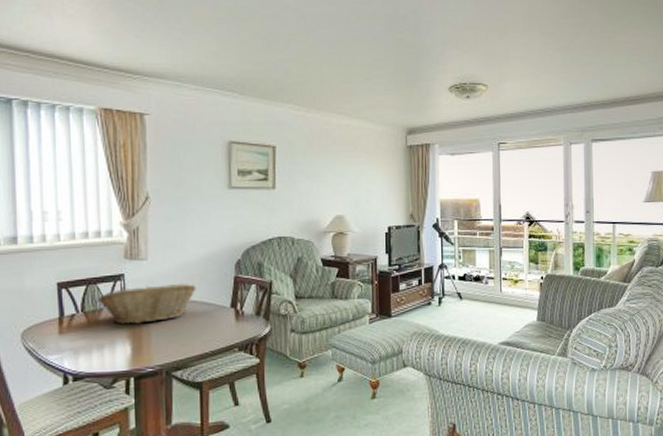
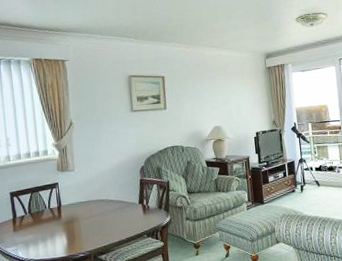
fruit basket: present [97,283,197,324] -> none [39,186,112,221]

